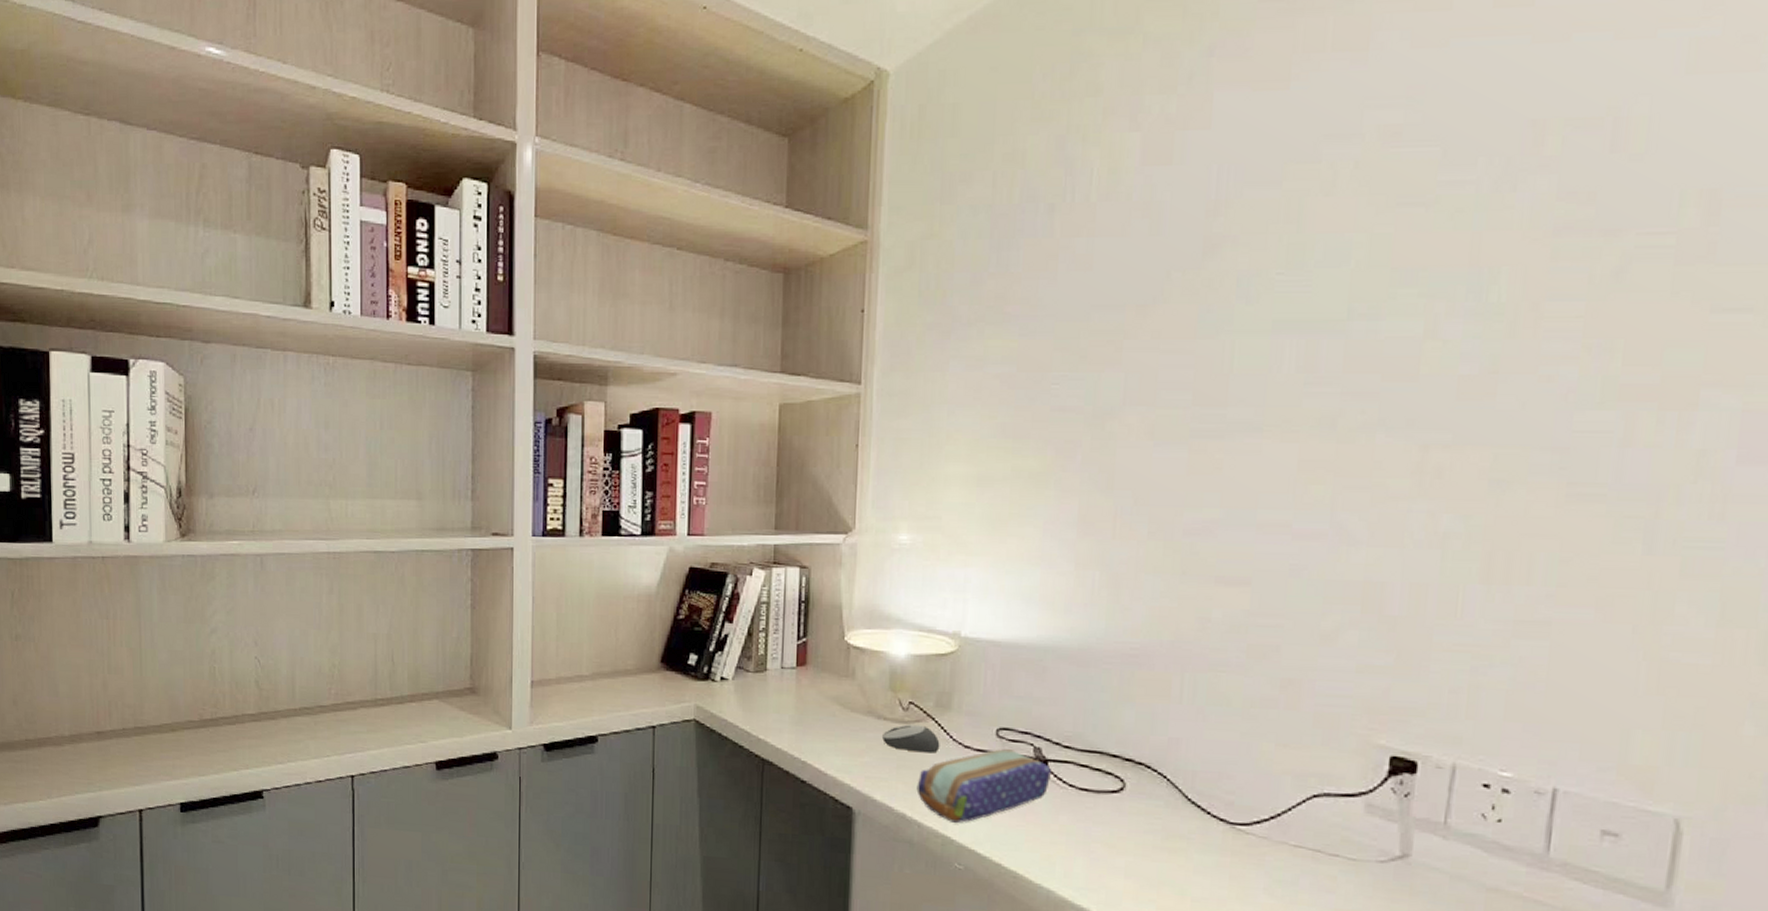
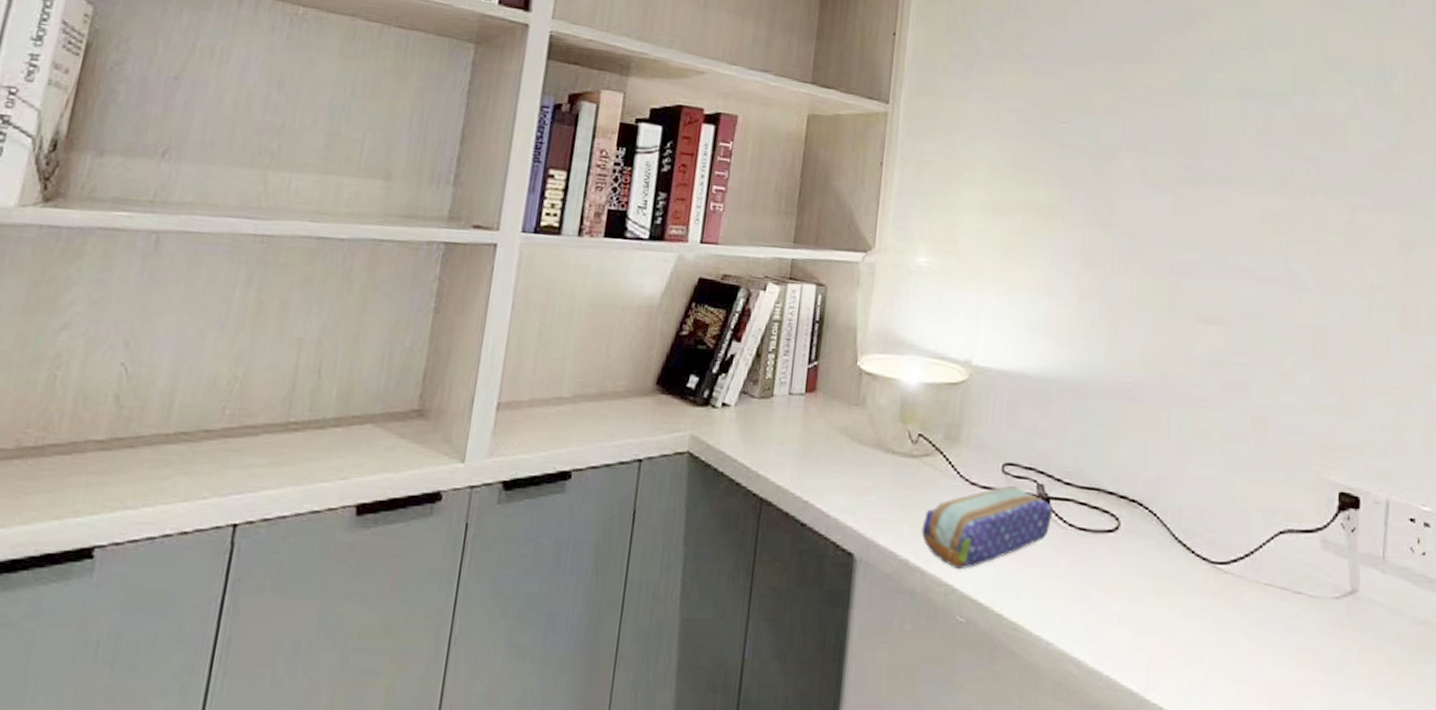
computer mouse: present [881,724,940,754] -> none [888,459,947,491]

